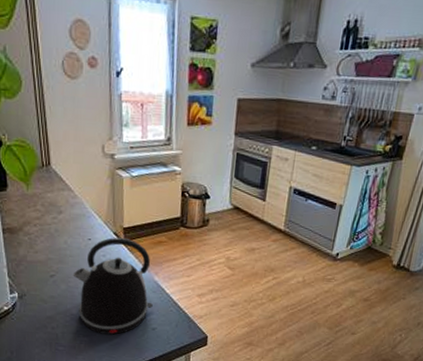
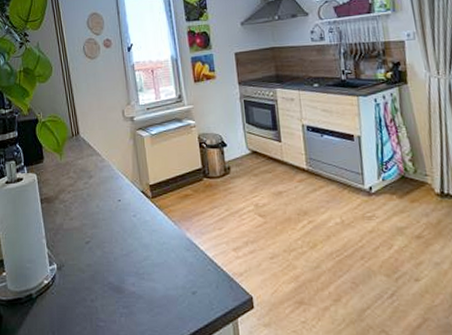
kettle: present [72,237,153,335] -> none [106,195,189,304]

